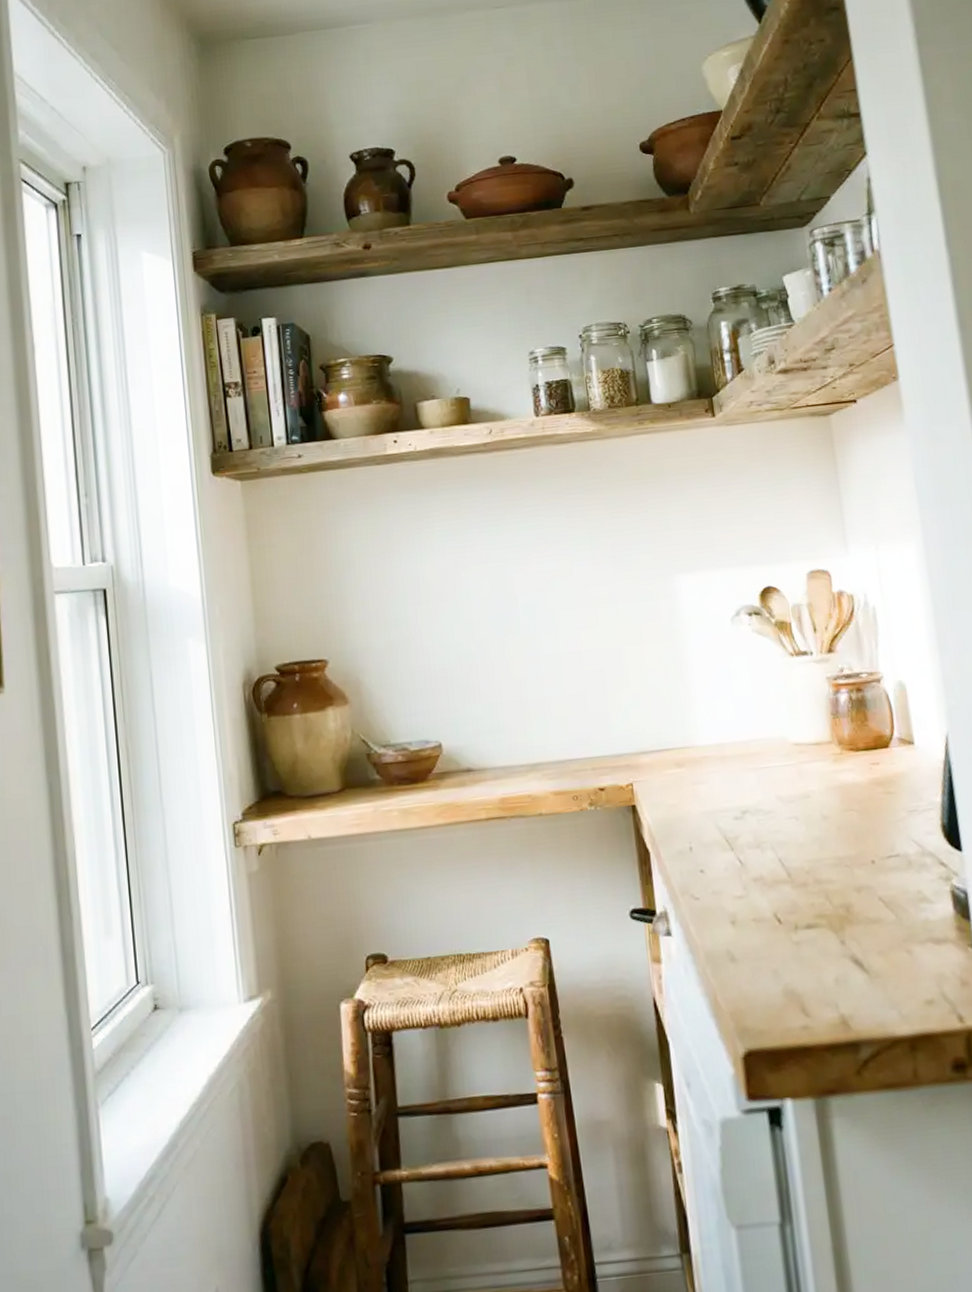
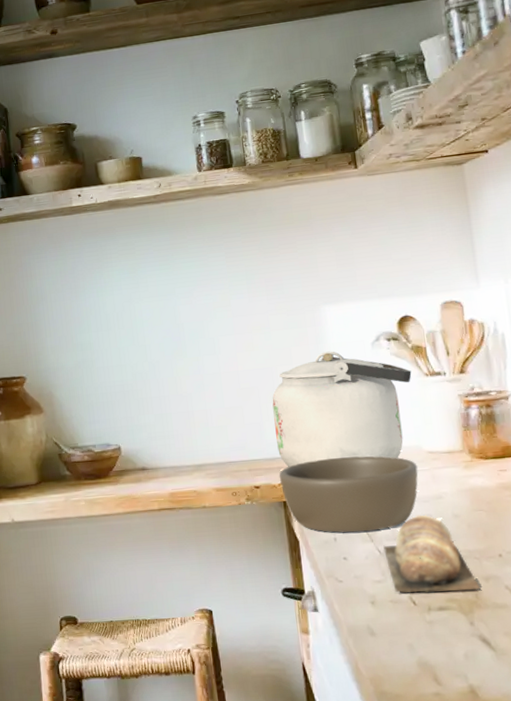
kettle: none [619,627,776,764] -> present [272,351,412,467]
wooden bowl: none [627,749,783,841] -> present [279,456,419,533]
bread loaf: none [745,816,852,910] -> present [383,514,481,593]

